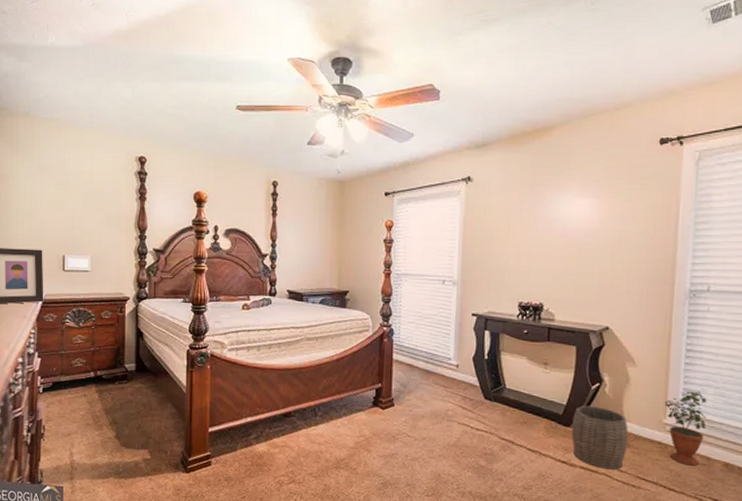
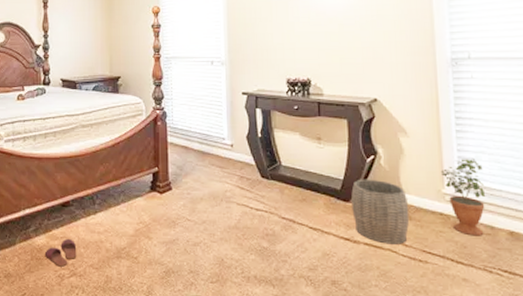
slippers: none [266,447,297,474] -> present [45,238,77,267]

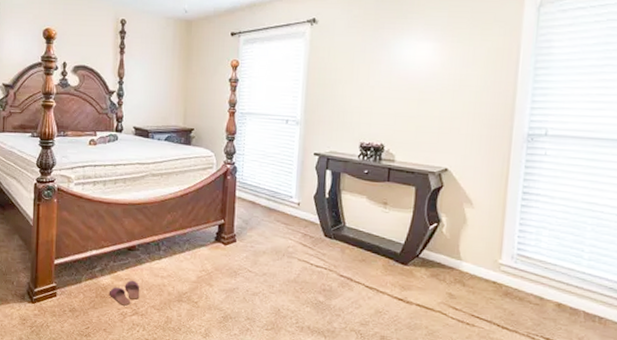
woven basket: present [351,179,410,244] -> none [408,244,464,308]
potted plant: present [440,157,486,236] -> none [500,232,542,306]

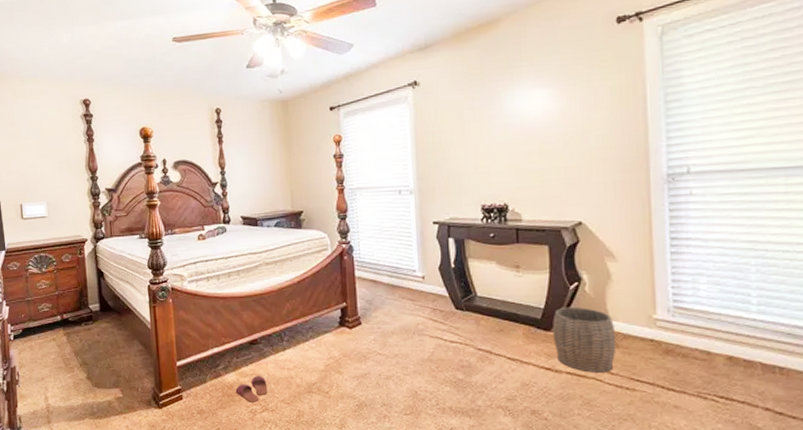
woven basket: none [408,244,464,308] -> present [553,306,617,373]

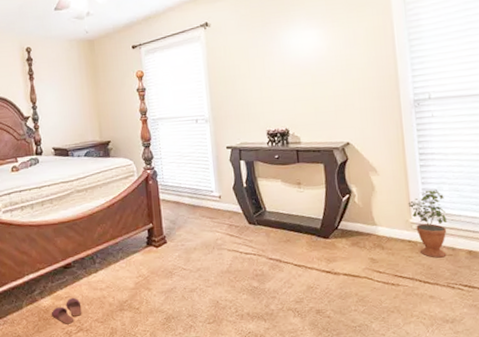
woven basket: present [553,306,617,373] -> none [330,216,382,273]
potted plant: none [652,280,703,362] -> present [408,188,448,258]

